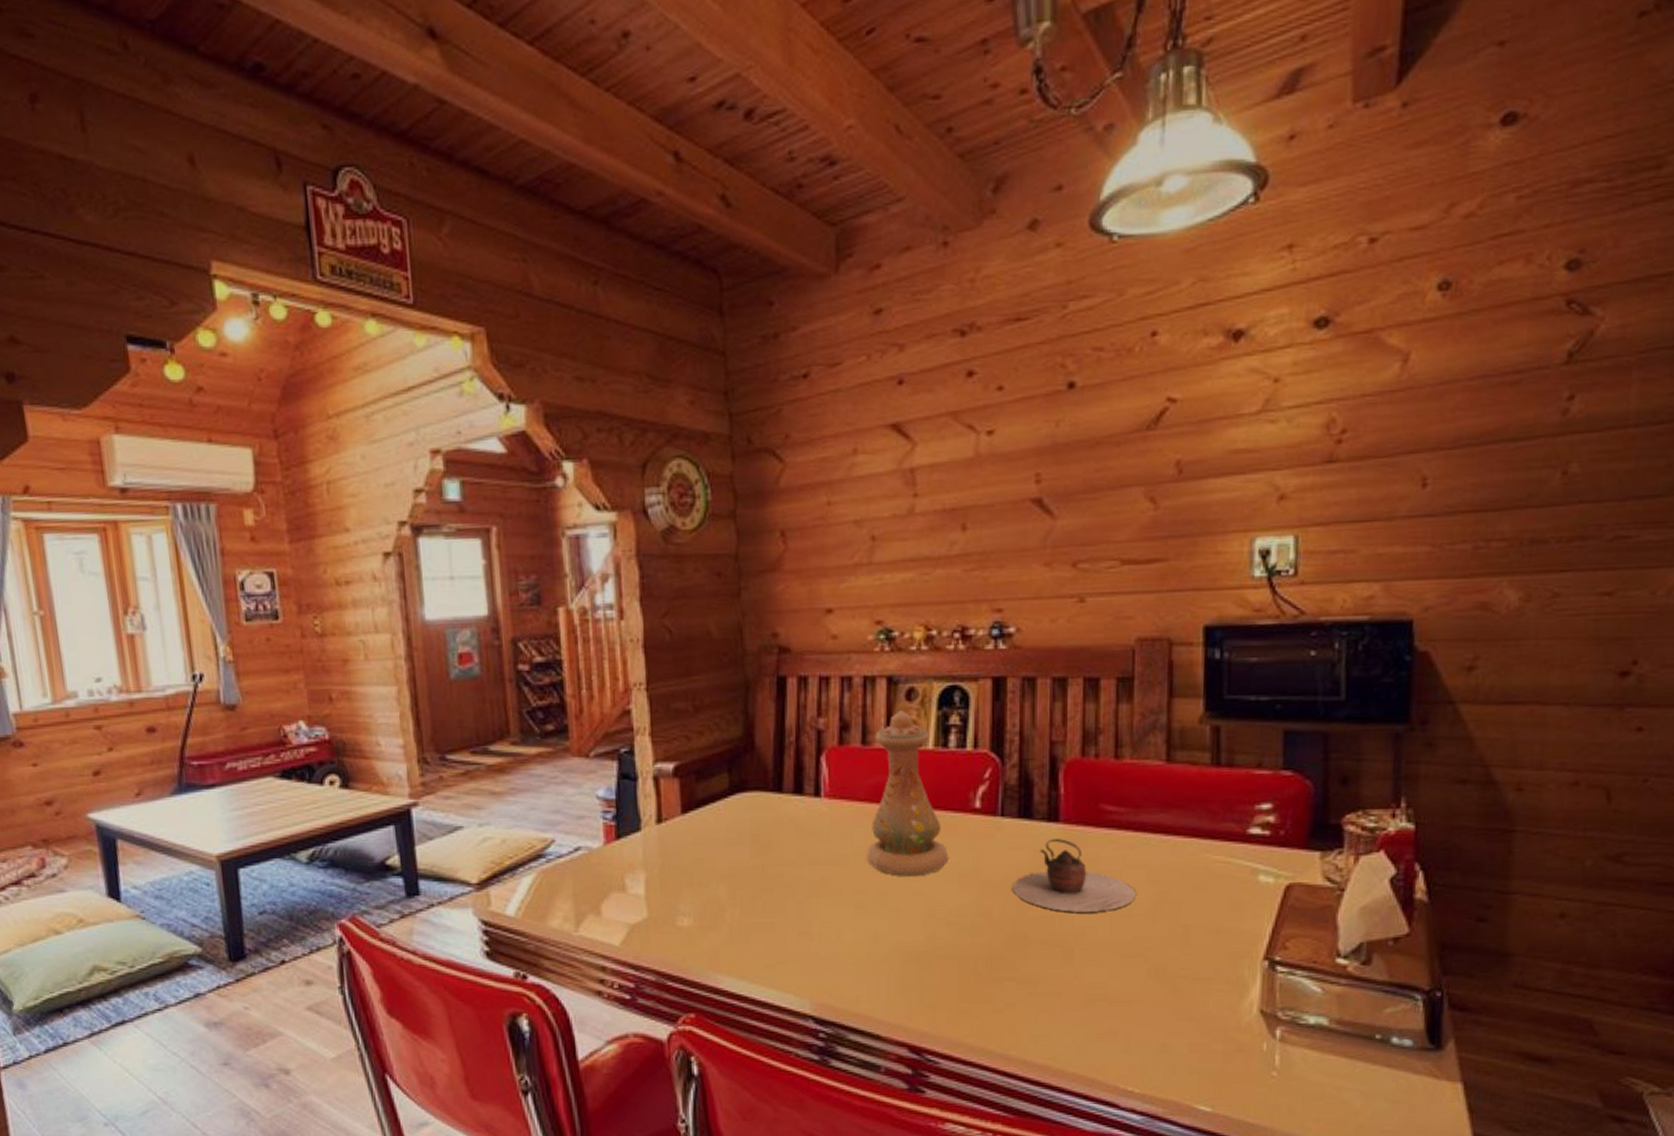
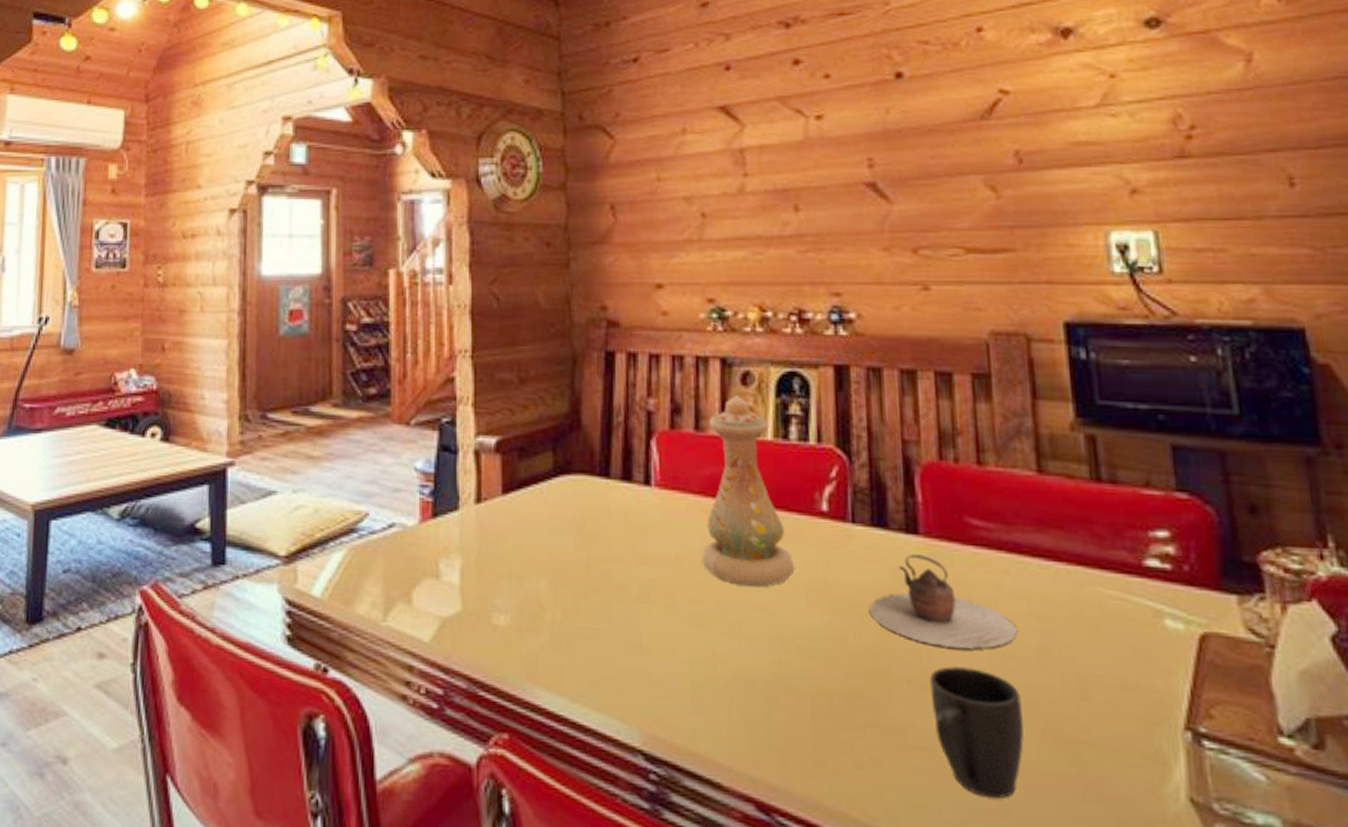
mug: none [1059,927,1134,1024] -> present [929,666,1024,798]

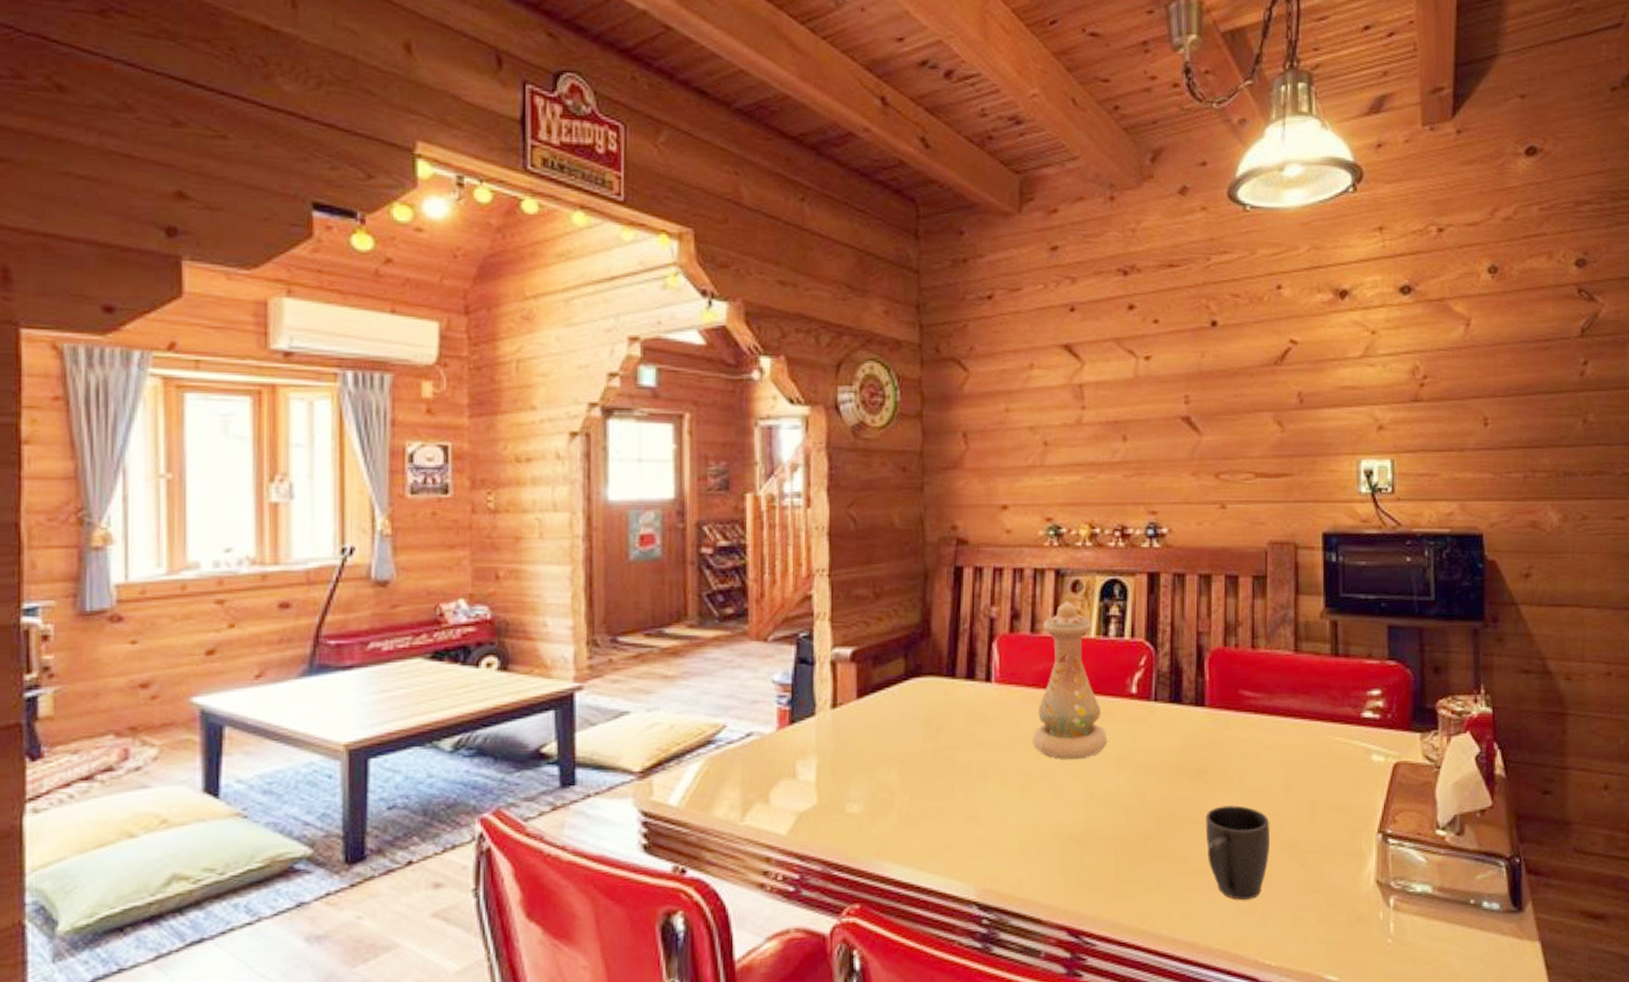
teapot: present [869,554,1017,649] -> none [1164,722,1270,792]

